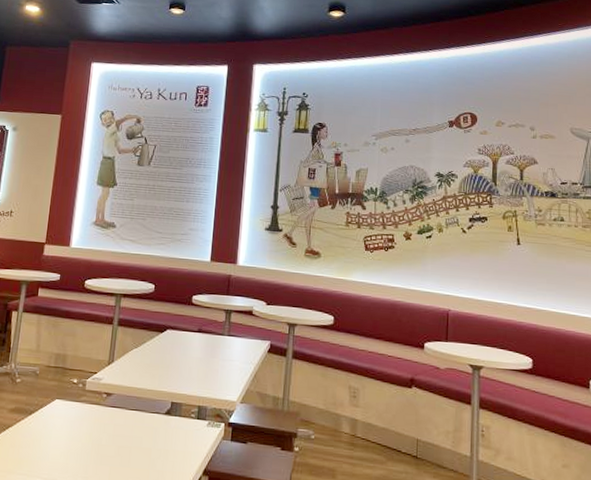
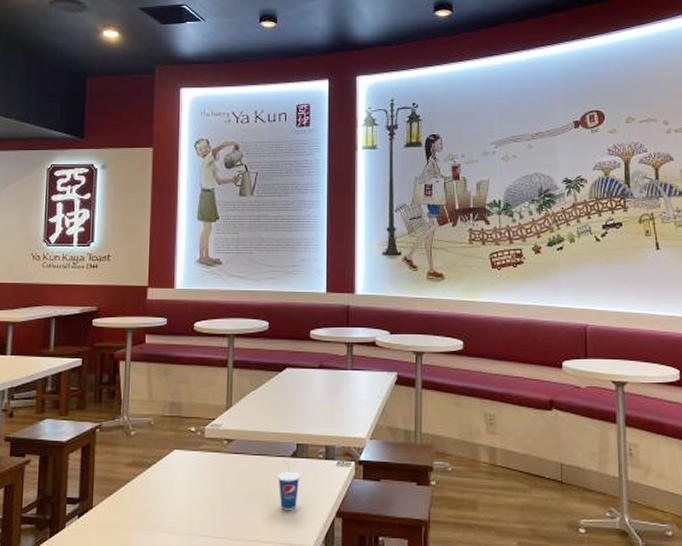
cup: none [151,415,172,465] -> present [277,458,300,510]

